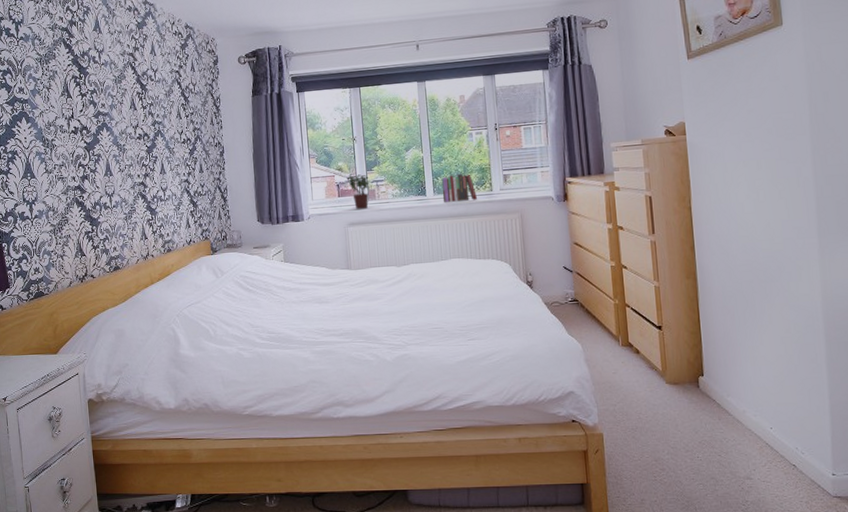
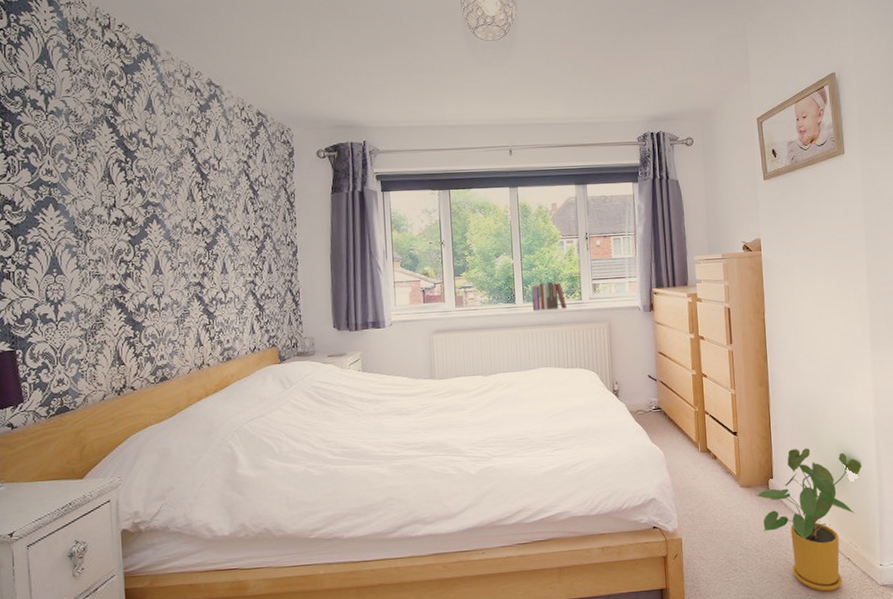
potted plant: present [346,174,369,209] -> none [433,279,457,316]
house plant: none [684,345,808,499] -> present [755,448,862,592]

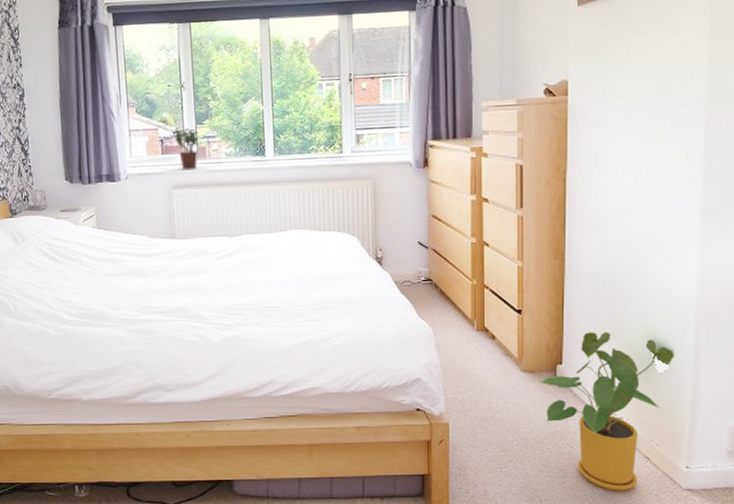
potted plant: none [433,279,457,316] -> present [172,127,199,169]
books: present [531,281,566,312] -> none [283,131,324,166]

